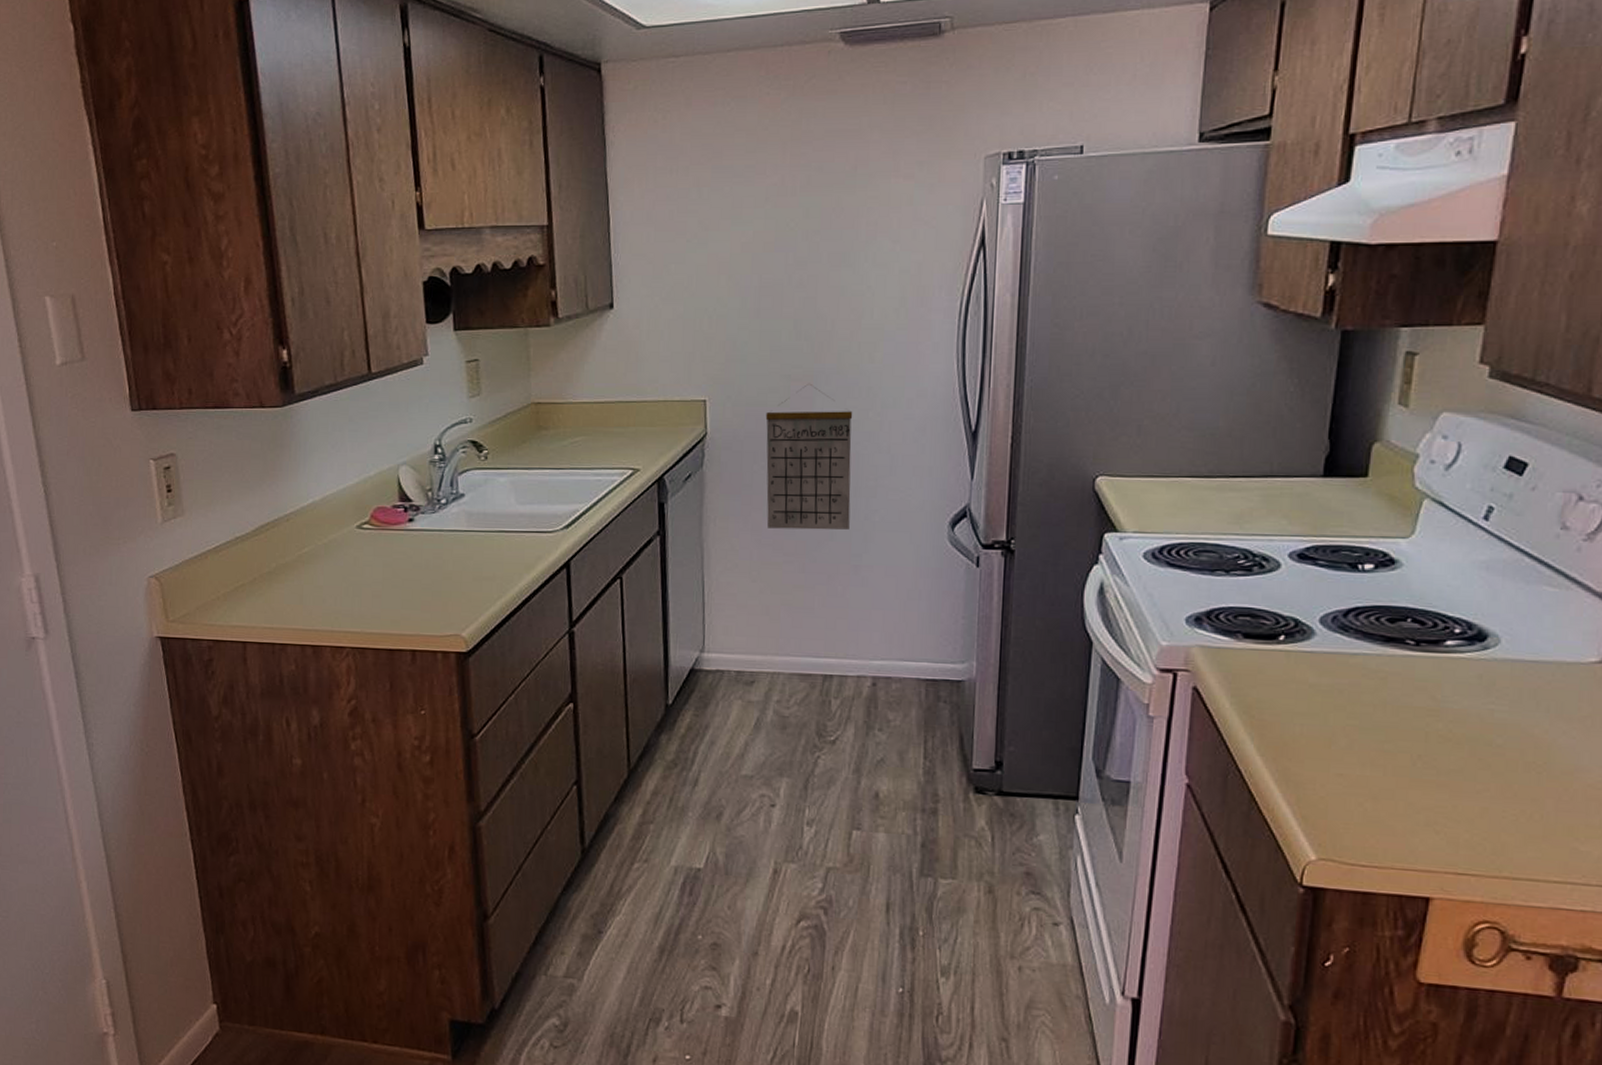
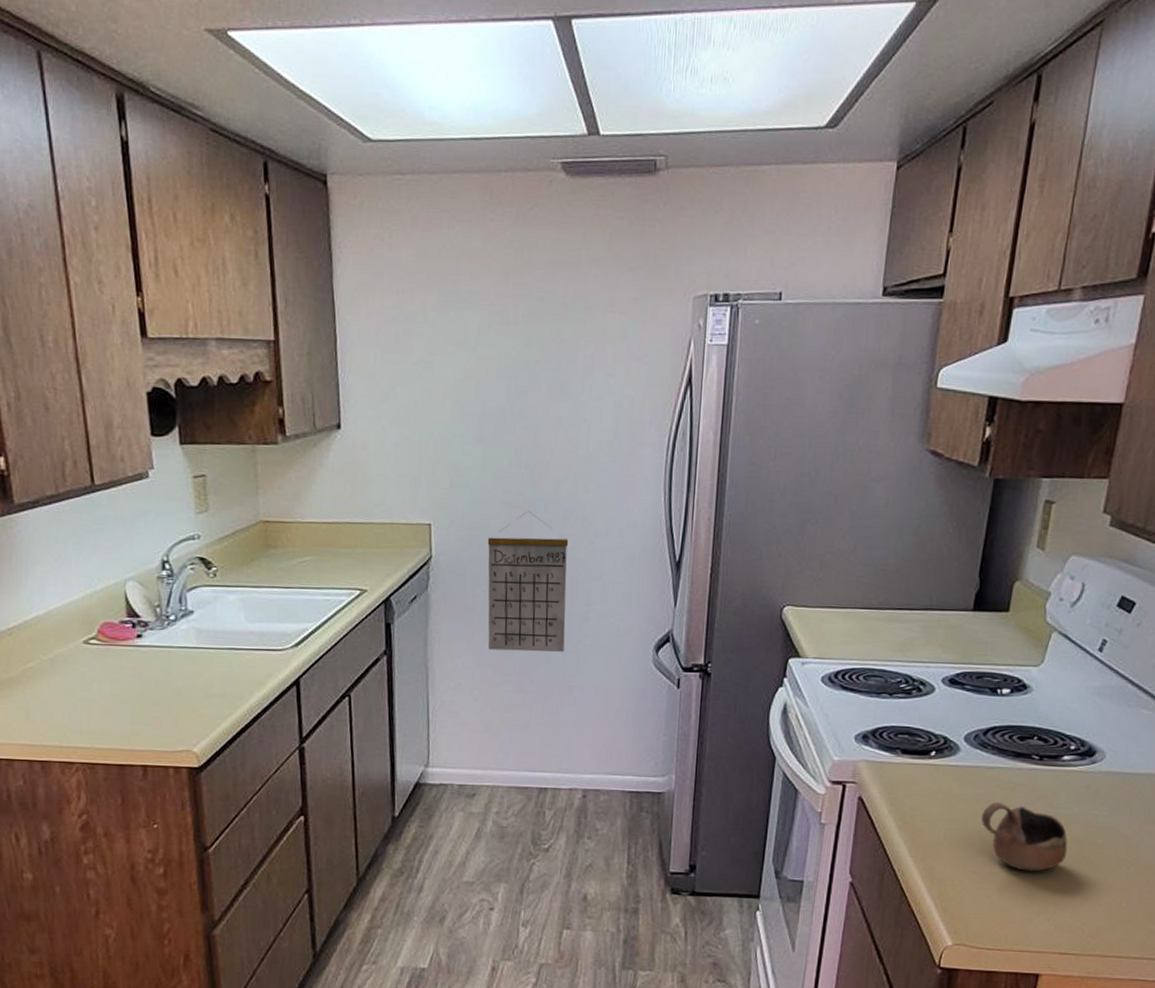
cup: none [1346,693,1458,776] -> present [981,801,1068,872]

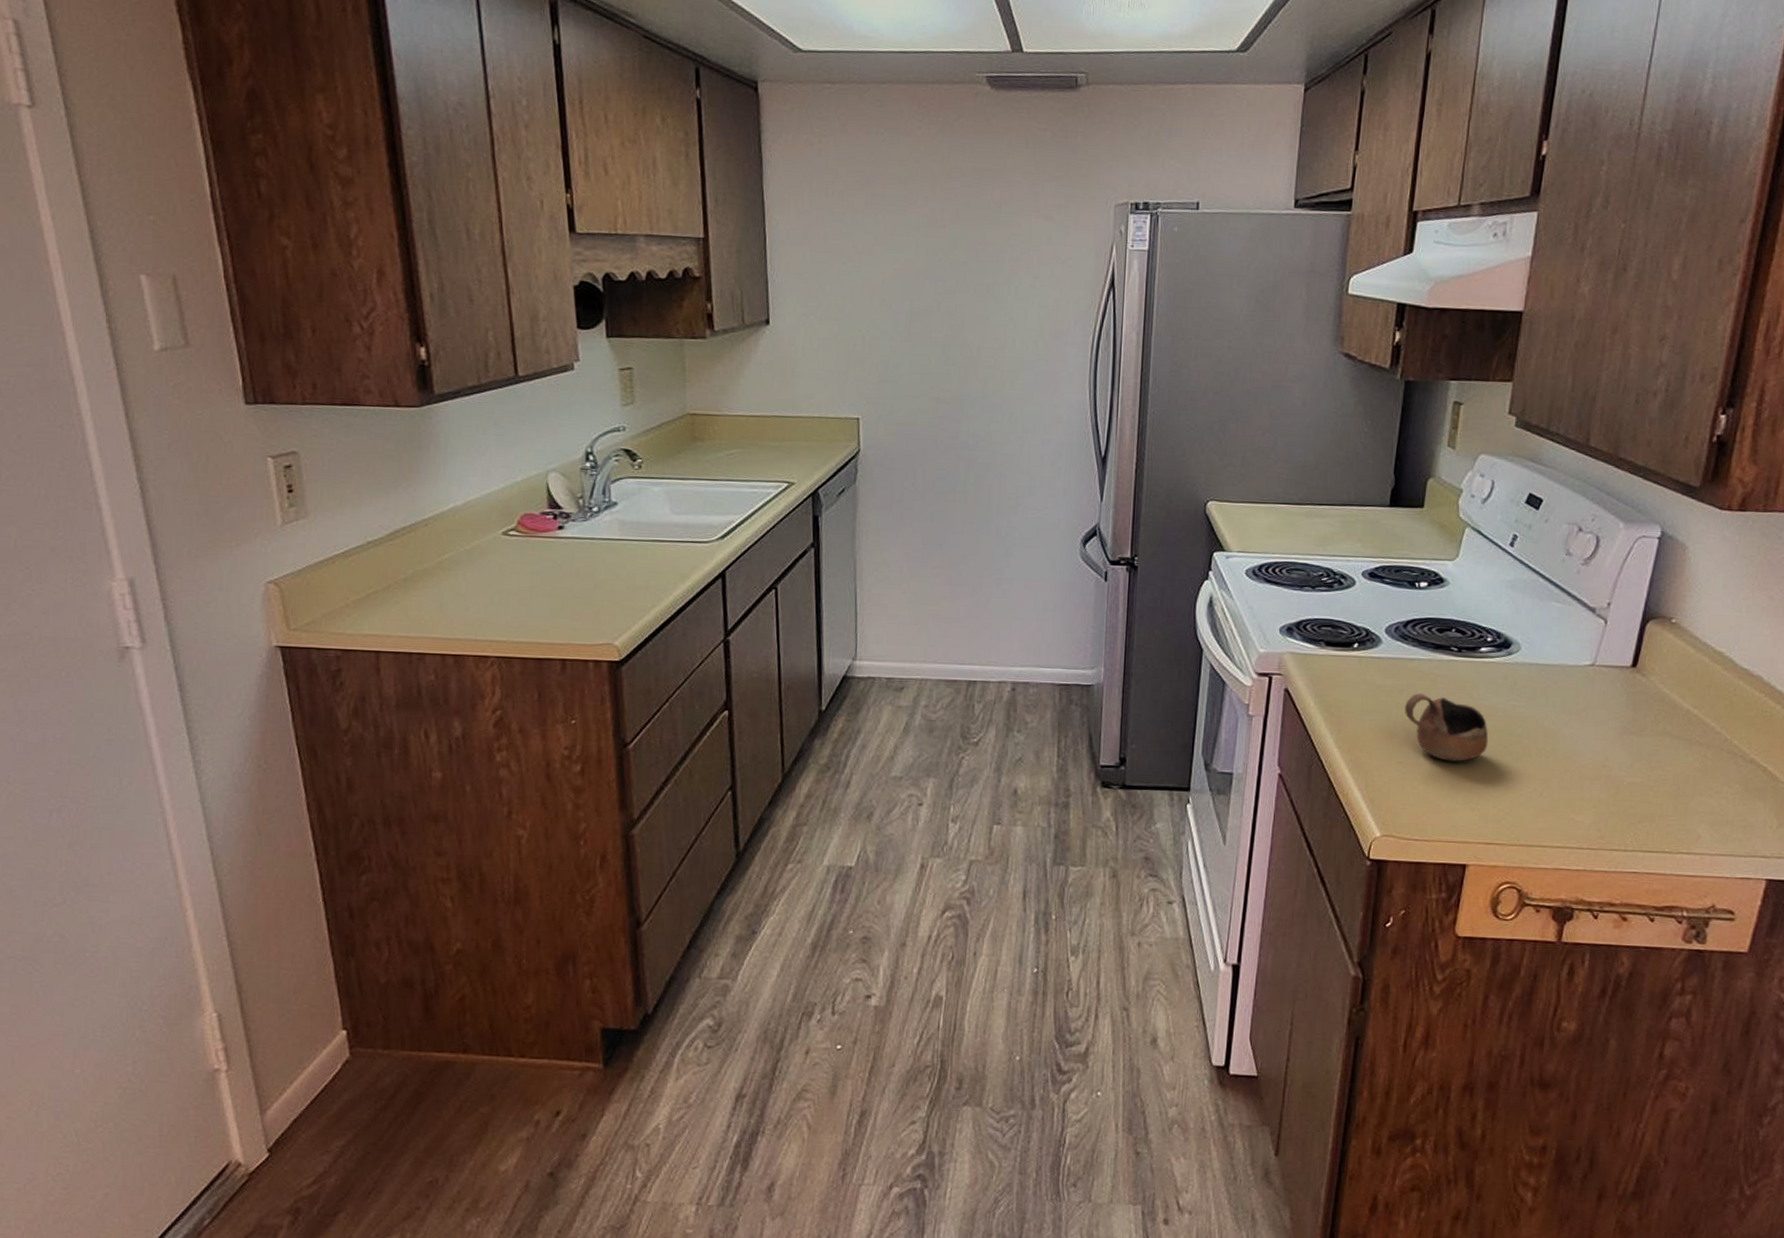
calendar: present [487,511,569,652] -> none [915,407,996,545]

